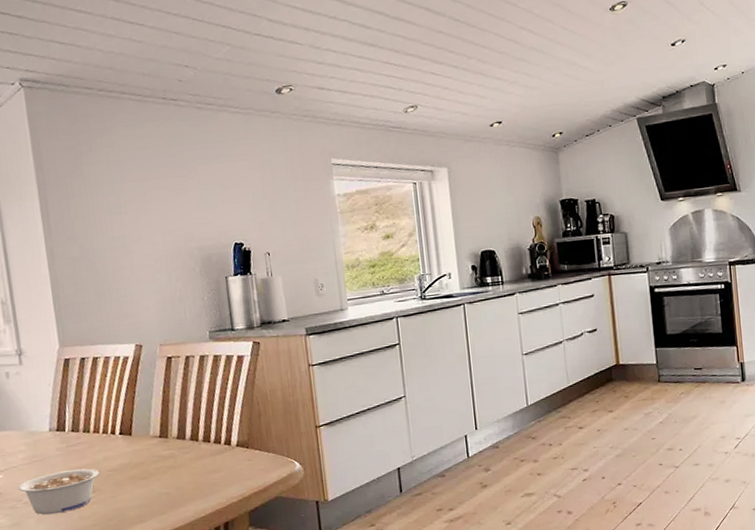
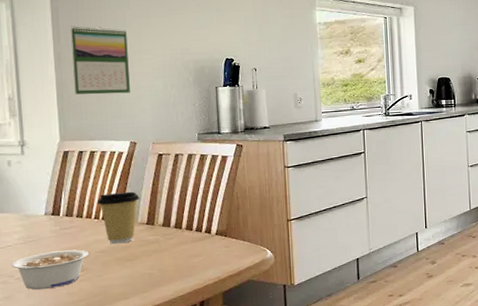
calendar: none [61,215,132,294] -> present [70,26,130,94]
coffee cup: none [104,401,151,461] -> present [96,191,140,244]

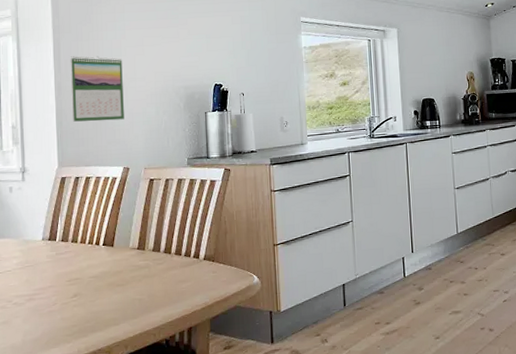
legume: present [11,249,89,290] -> none [10,274,82,315]
coffee cup: present [96,191,140,244] -> none [91,216,132,269]

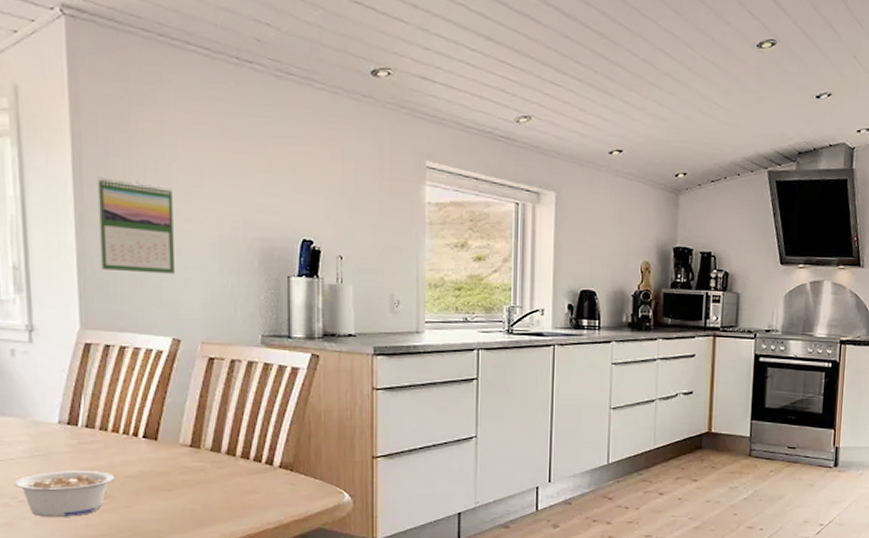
legume: none [10,274,82,315] -> present [14,471,114,518]

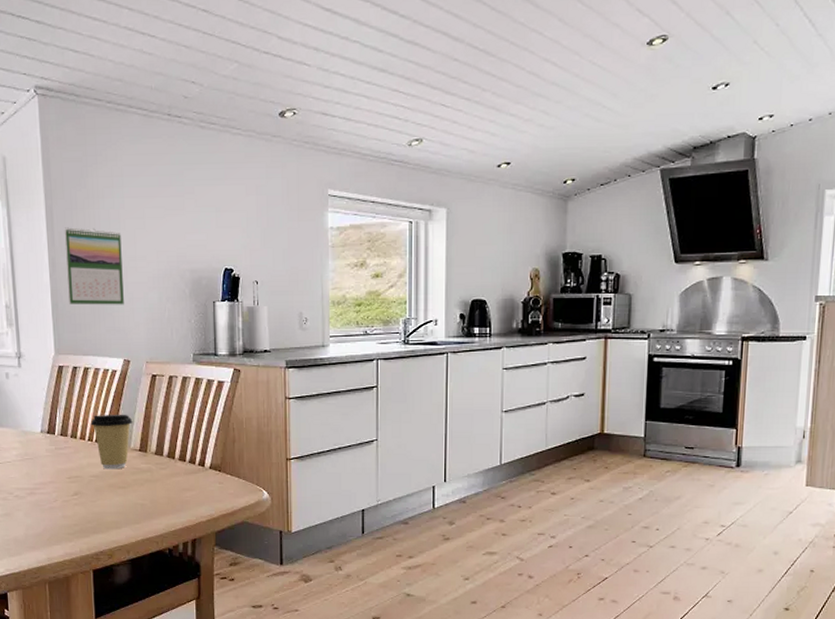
legume: present [14,471,114,518] -> none [10,471,82,510]
coffee cup: none [126,402,183,469] -> present [90,414,133,470]

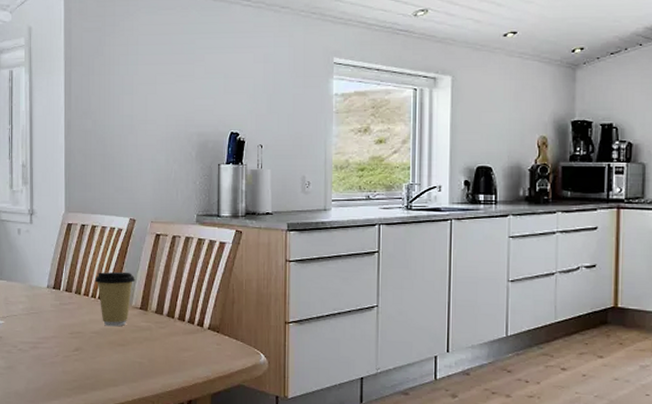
calendar: present [64,227,124,305] -> none [80,92,133,166]

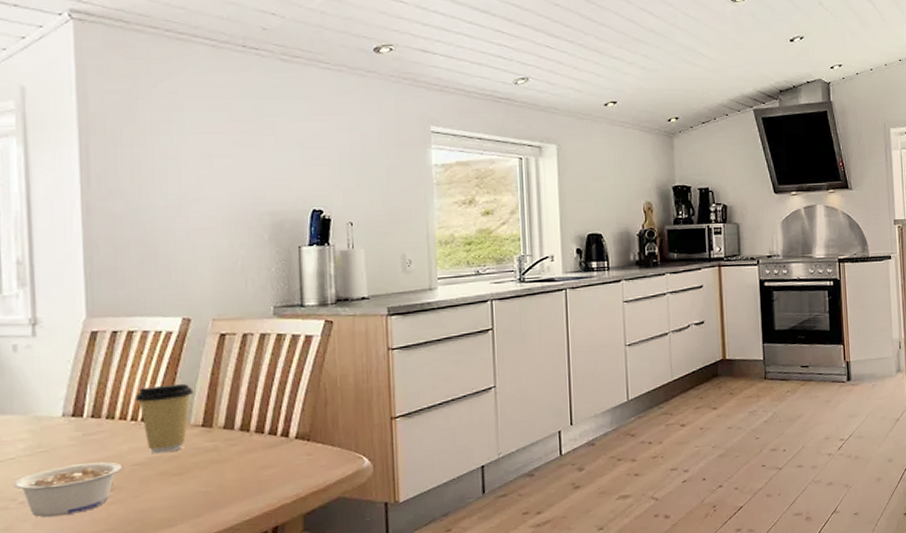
legume: none [15,326,84,365] -> present [13,461,121,518]

